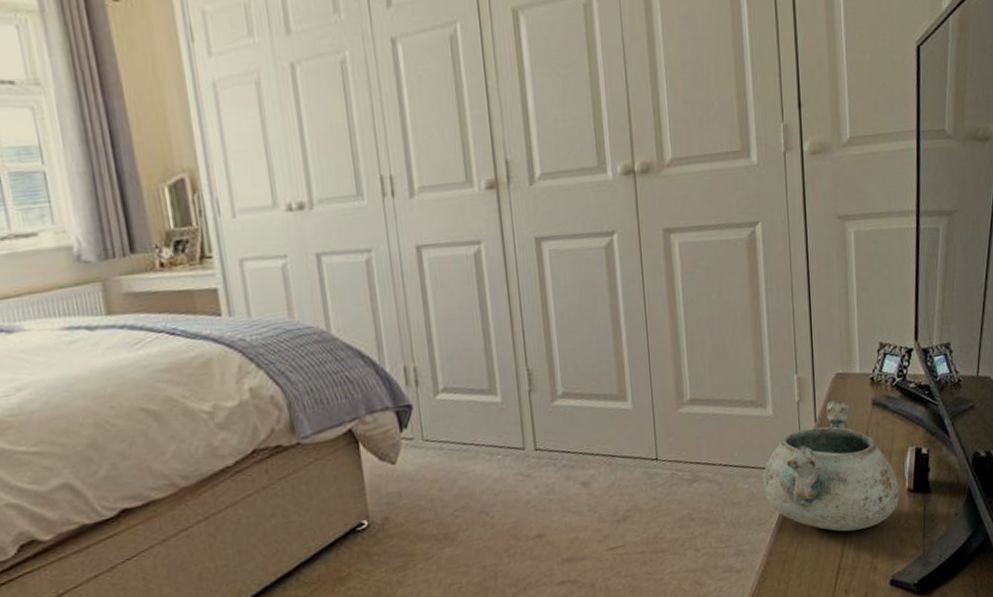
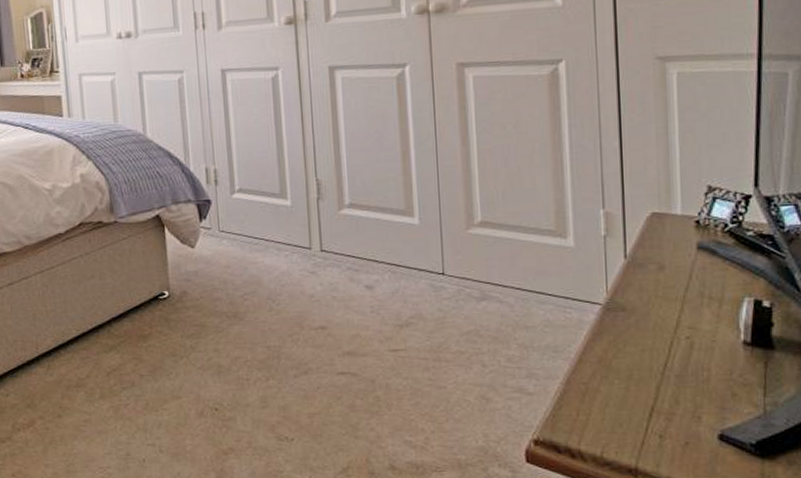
decorative bowl: present [762,400,900,532] -> none [560,238,732,375]

